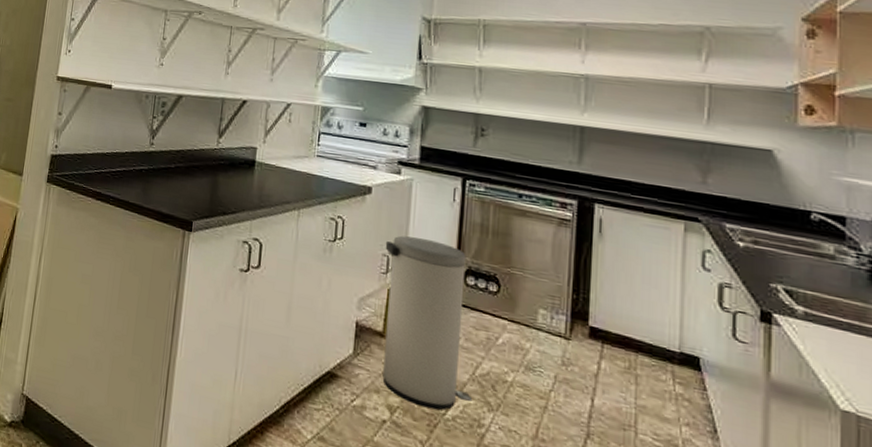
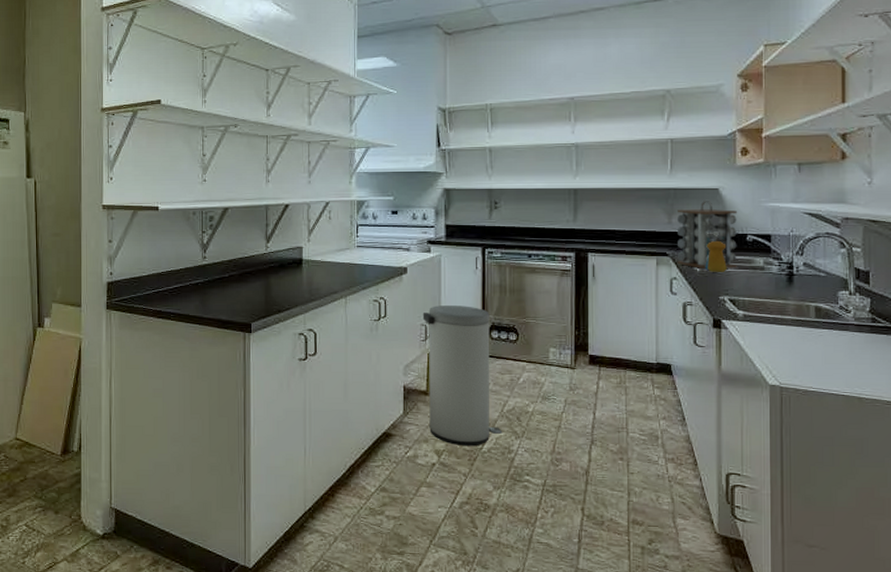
spice rack: none [712,161,799,252] -> present [676,199,738,268]
soap dispenser: none [751,202,782,254] -> present [705,231,727,272]

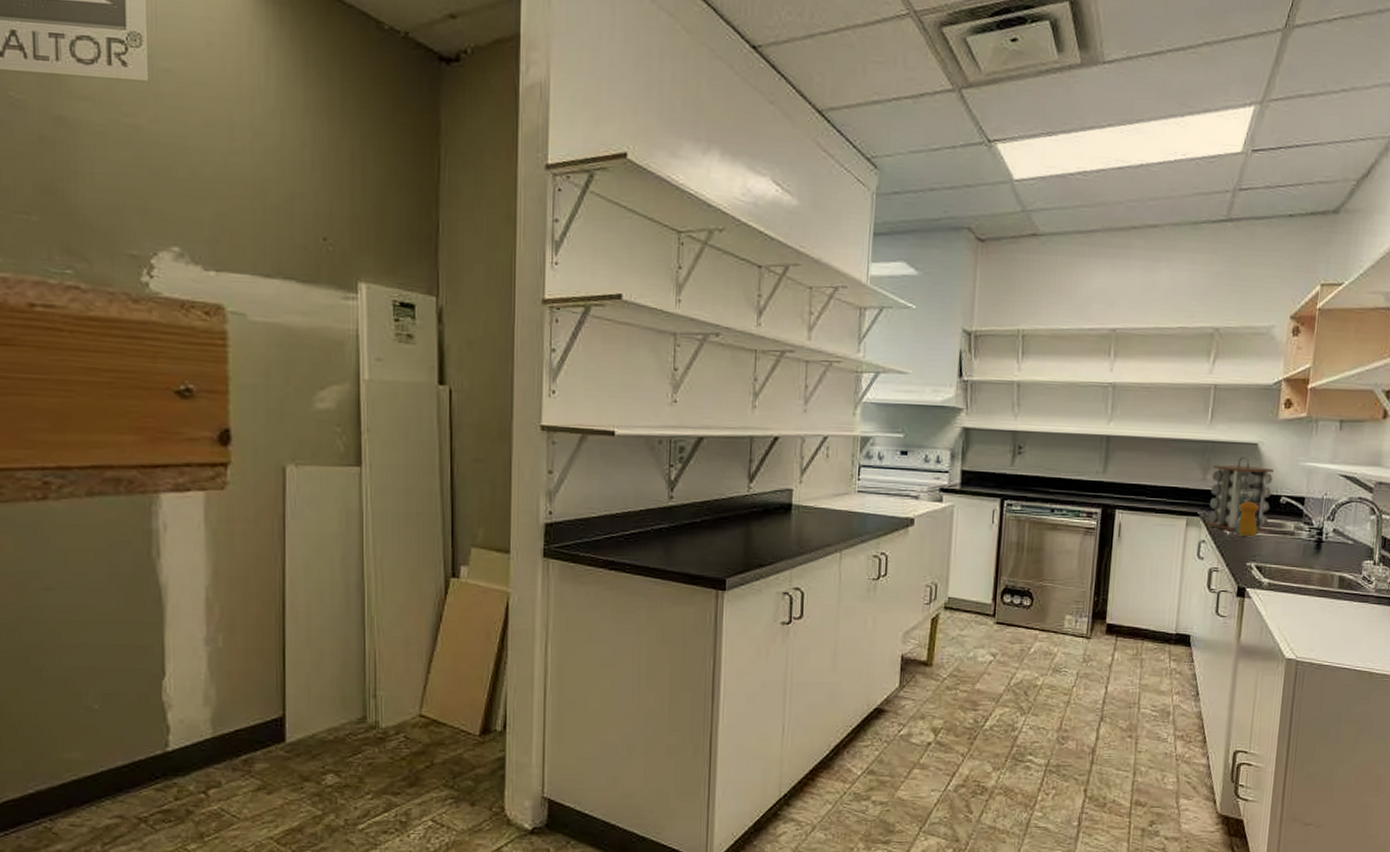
pedal bin: present [422,306,503,446] -> none [927,564,1008,724]

